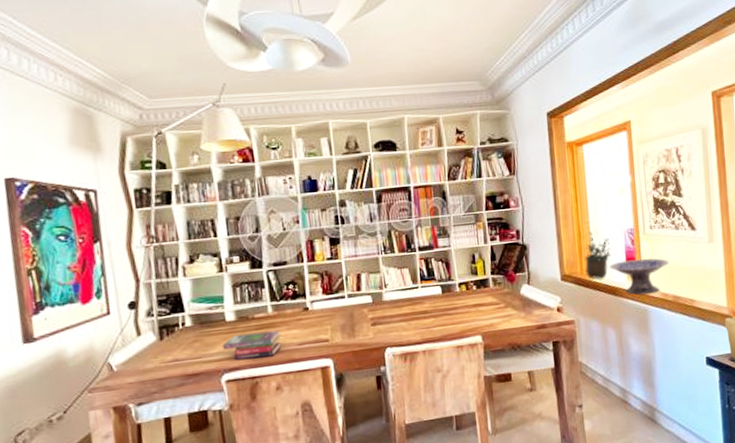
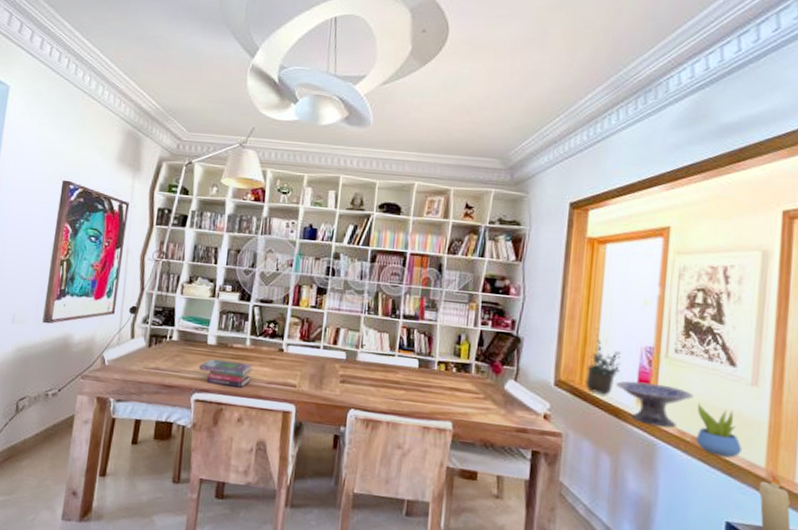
succulent plant: none [673,267,709,307] -> present [696,403,742,459]

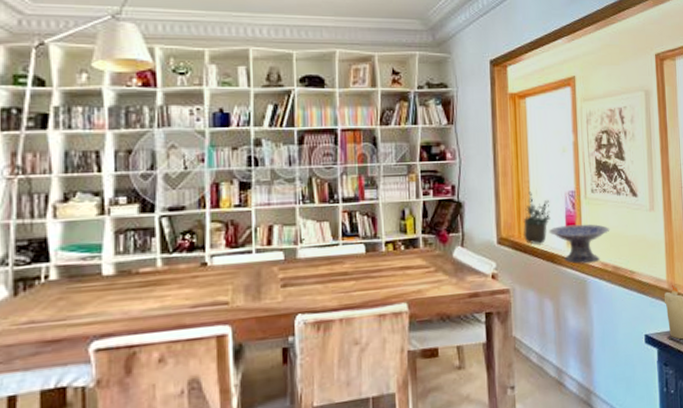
books: present [199,358,253,388] -> none [95,289,169,325]
succulent plant: present [696,403,742,459] -> none [614,235,649,280]

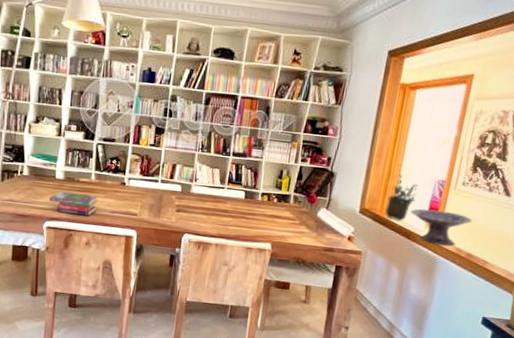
books: none [95,289,169,325] -> present [49,191,98,216]

